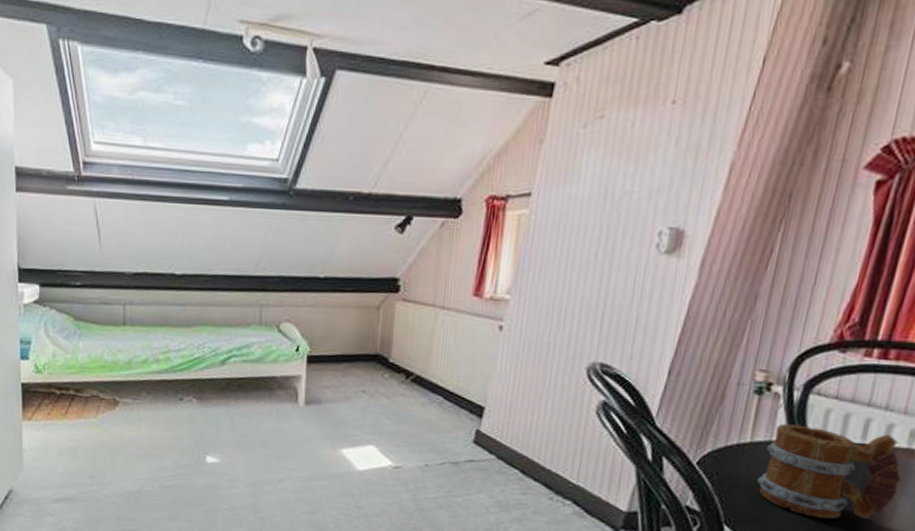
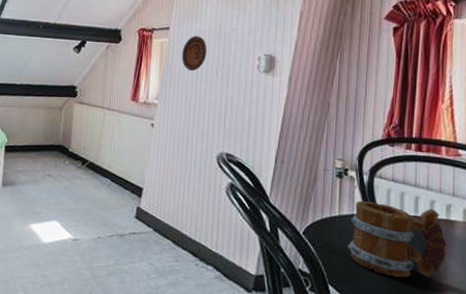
decorative plate: none [547,204,585,255] -> present [182,36,207,72]

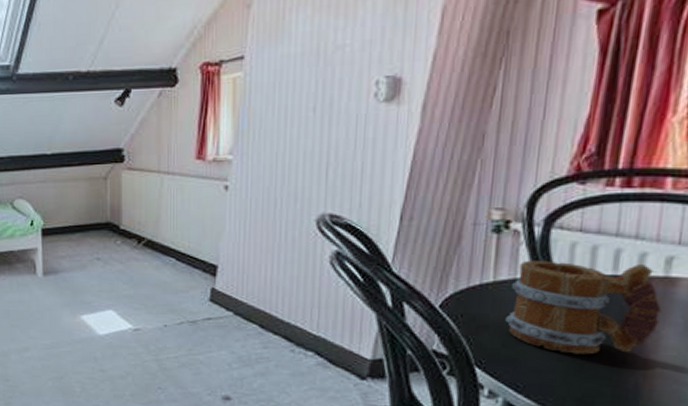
decorative plate: present [182,36,207,72] -> none [263,62,299,112]

